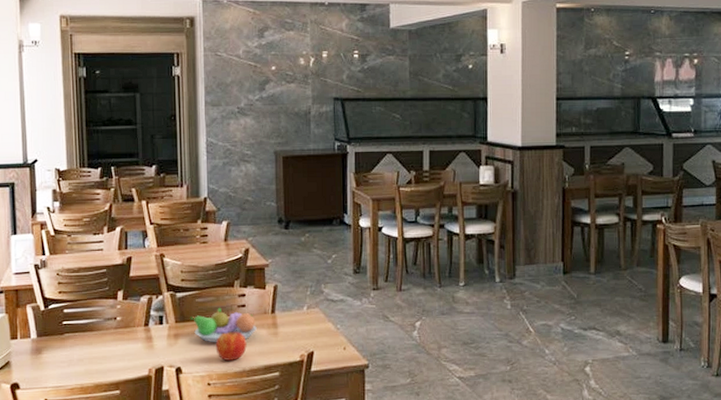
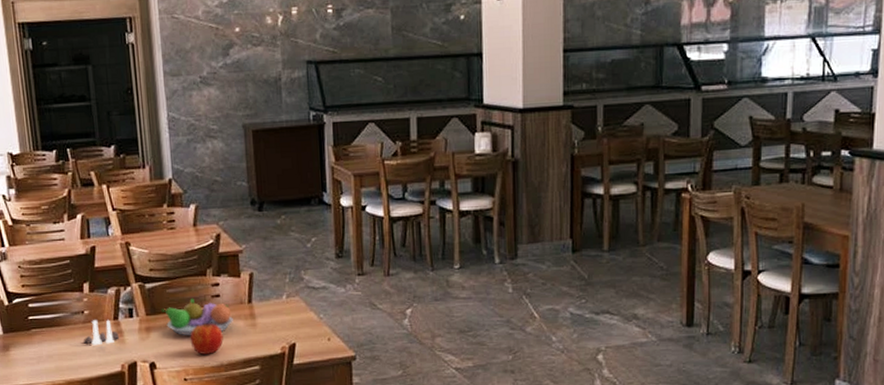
salt and pepper shaker set: none [113,326,148,351] -> present [83,319,119,346]

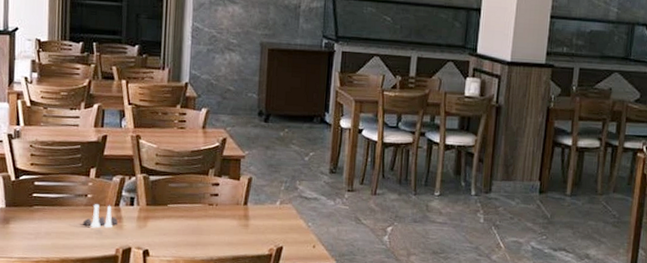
fruit bowl: present [160,297,233,336] -> none [161,194,228,229]
apple: present [190,322,223,354] -> none [185,218,217,248]

